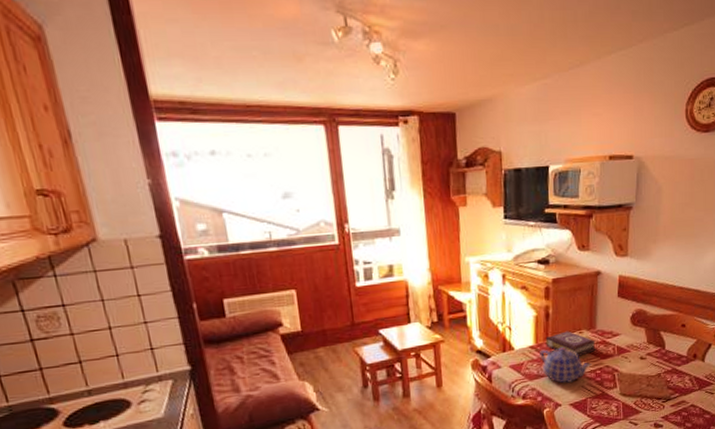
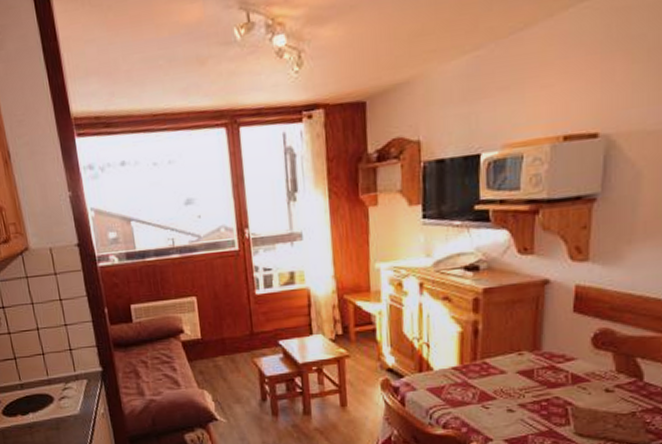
teapot: present [540,347,592,384] -> none [465,370,535,414]
book: present [545,331,596,356] -> none [473,351,541,383]

